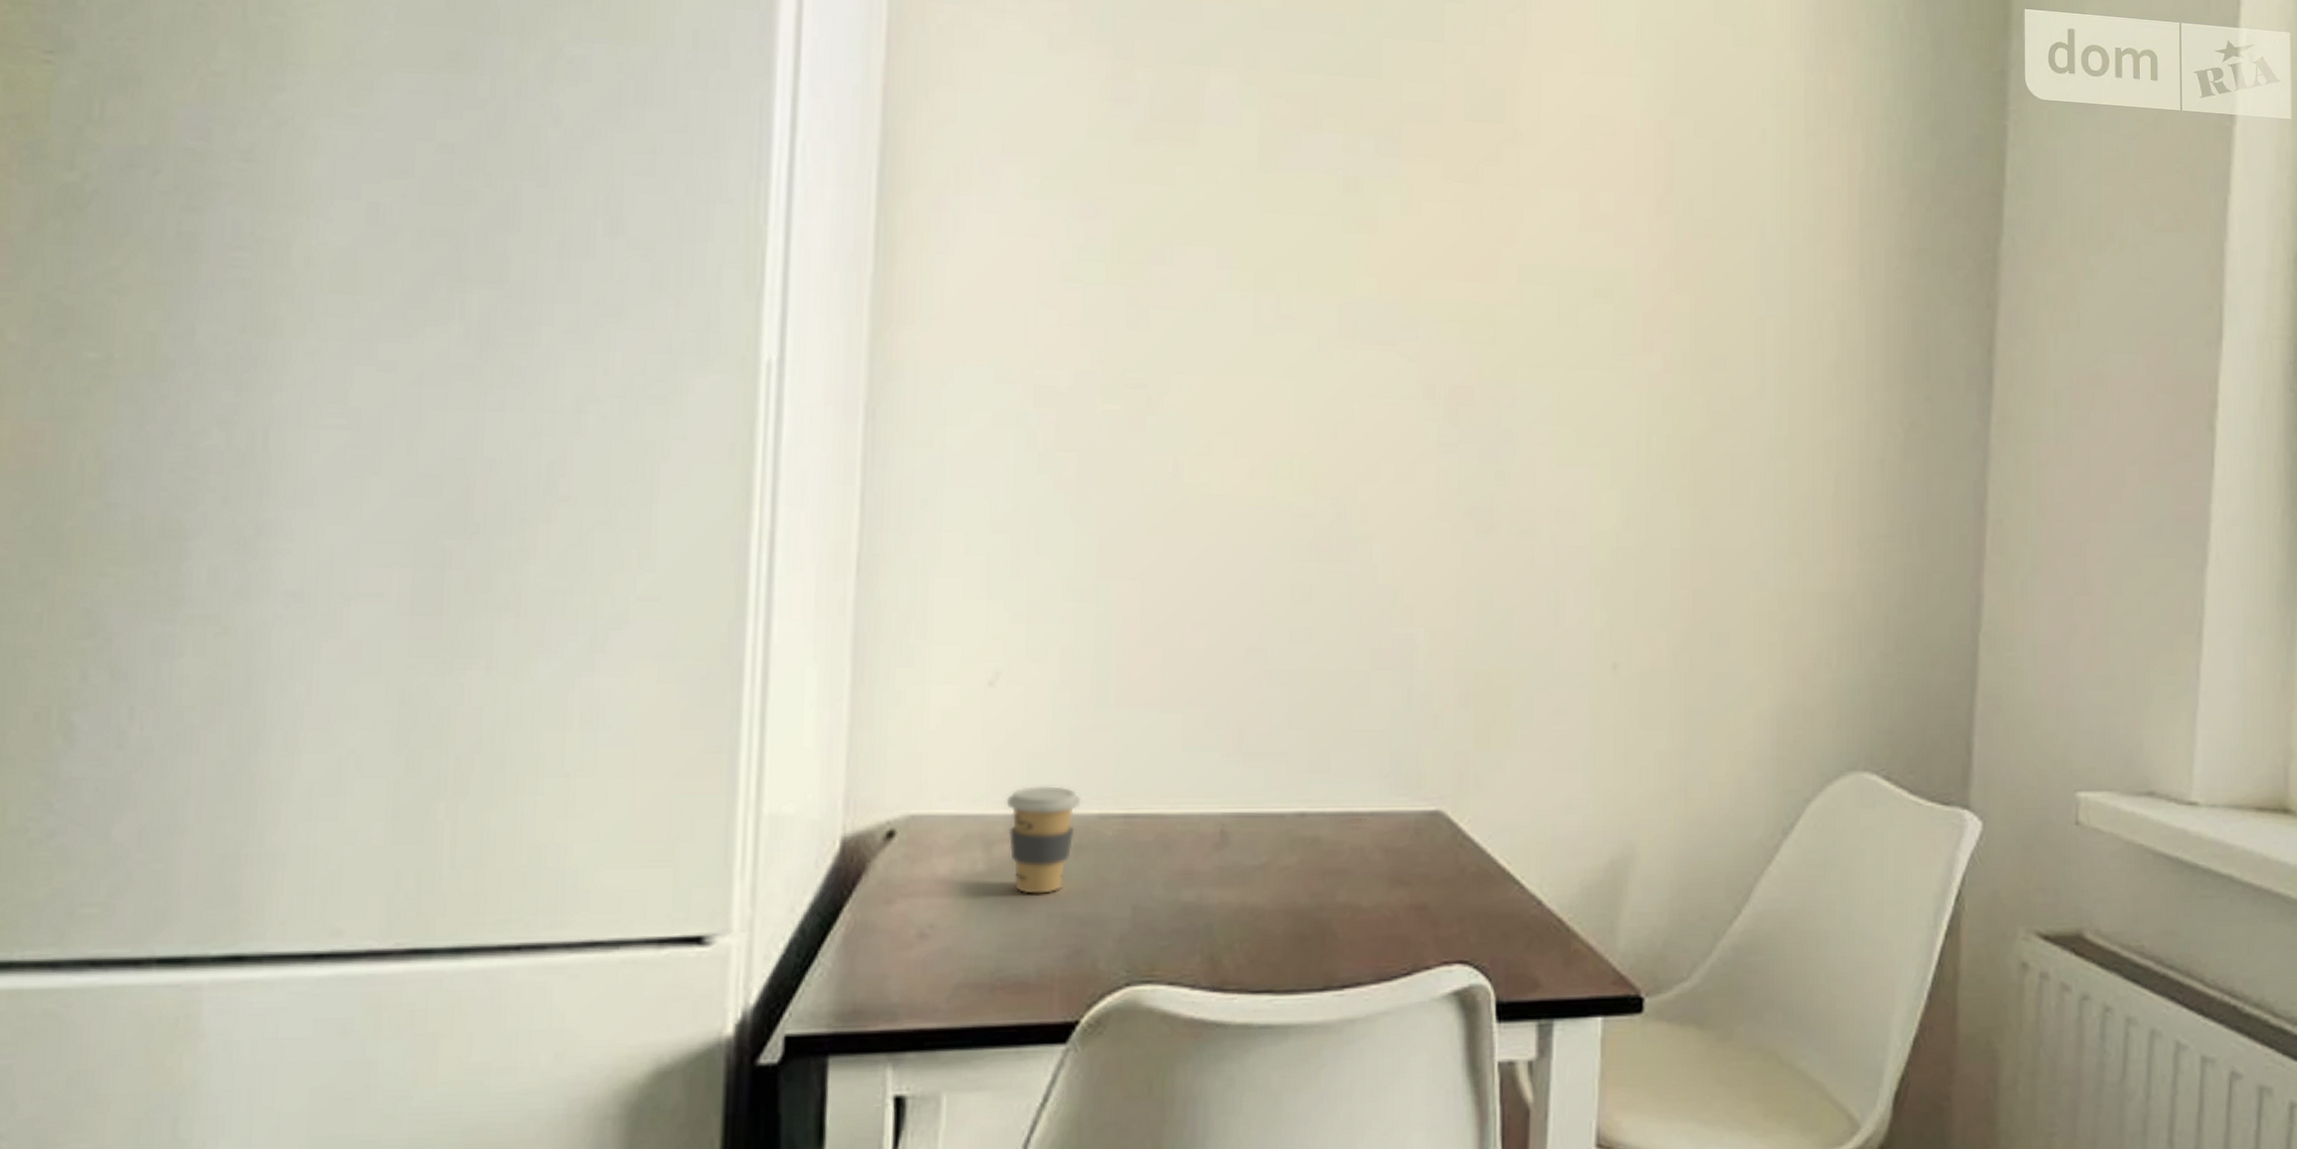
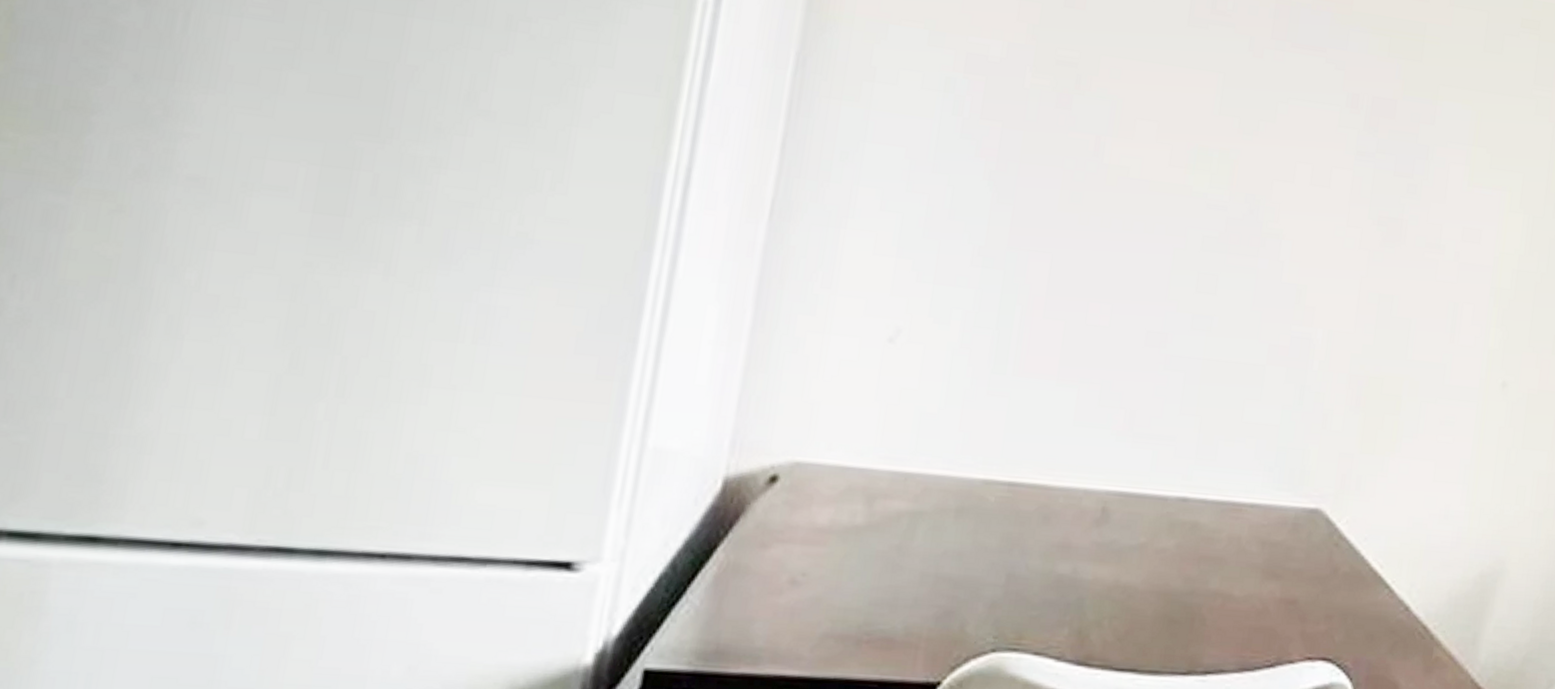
coffee cup: present [1006,786,1081,894] -> none [890,444,968,553]

